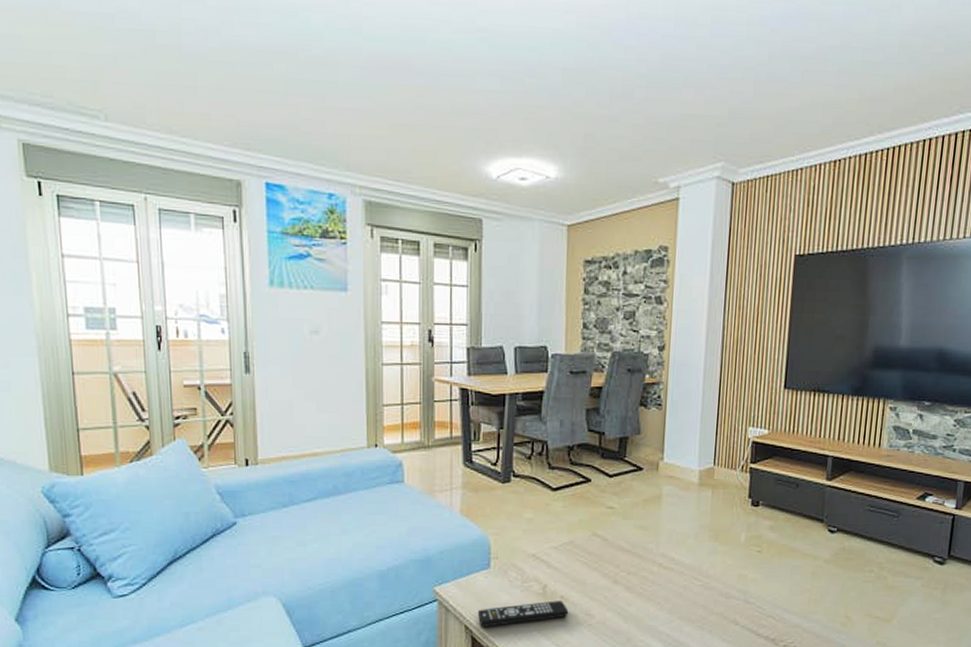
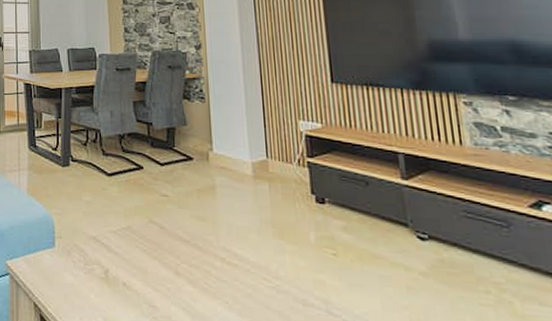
remote control: present [477,601,569,627] -> none [45,287,132,308]

